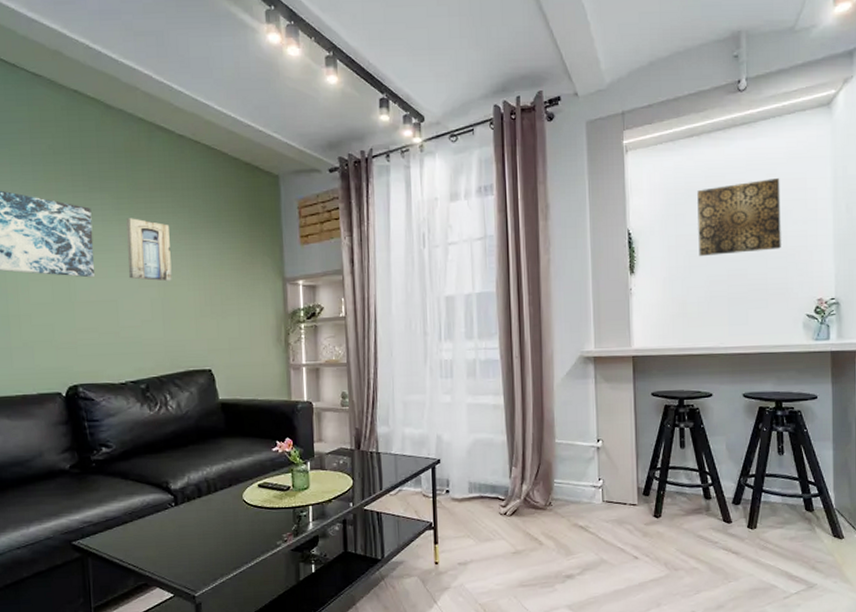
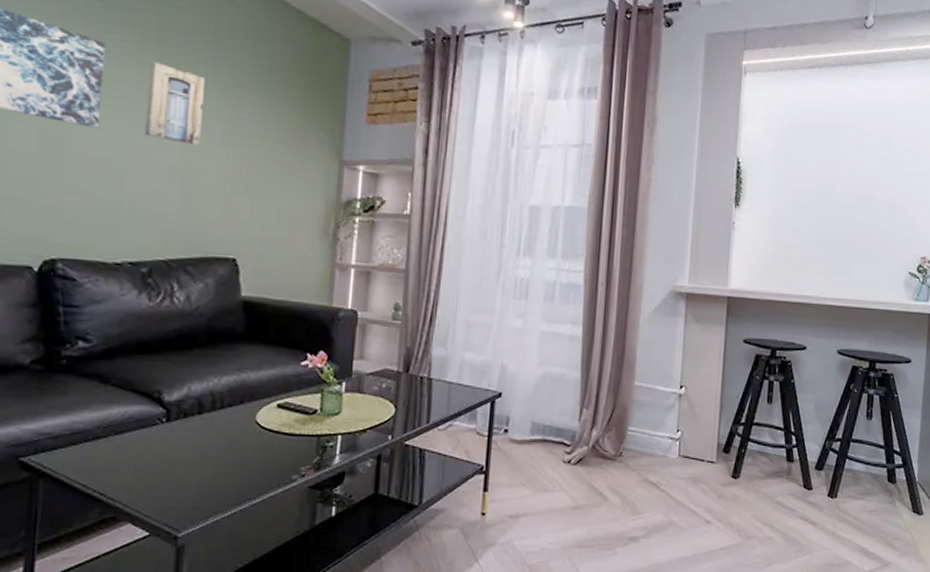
wall art: present [697,178,781,256] -> none [808,124,897,200]

